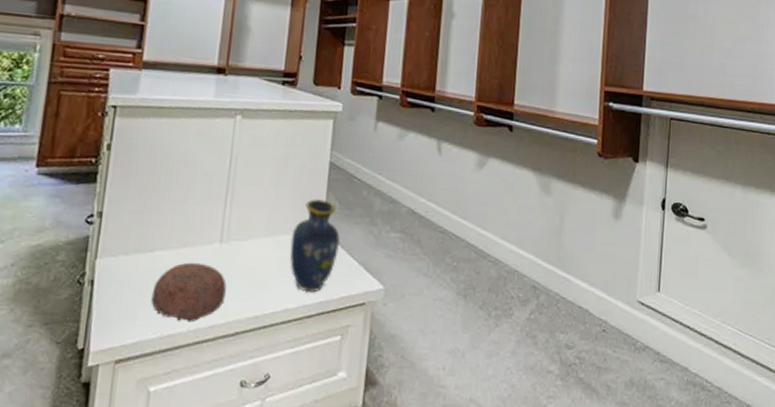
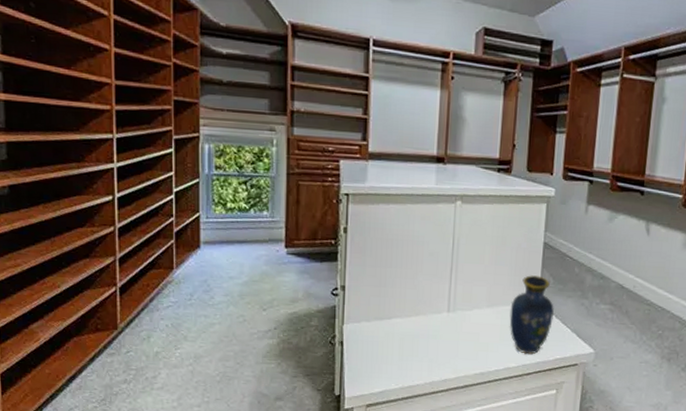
decorative bowl: present [151,262,227,323] -> none [392,328,455,377]

